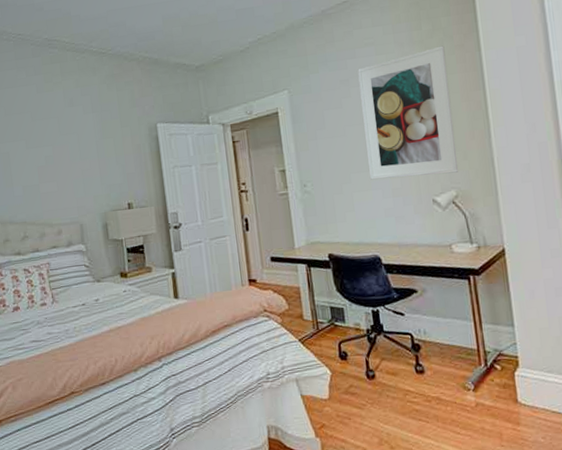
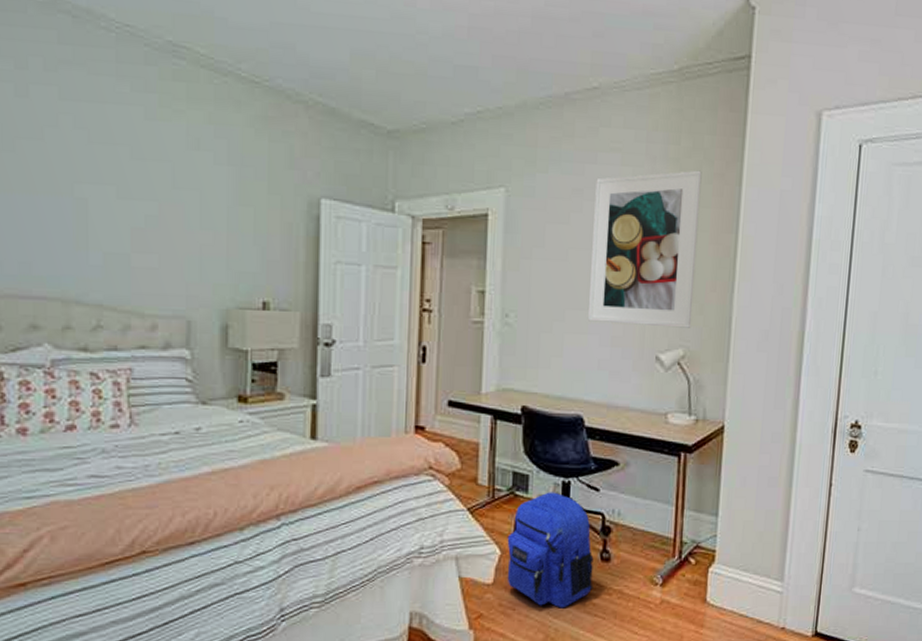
backpack: none [334,319,414,416] -> present [507,492,594,608]

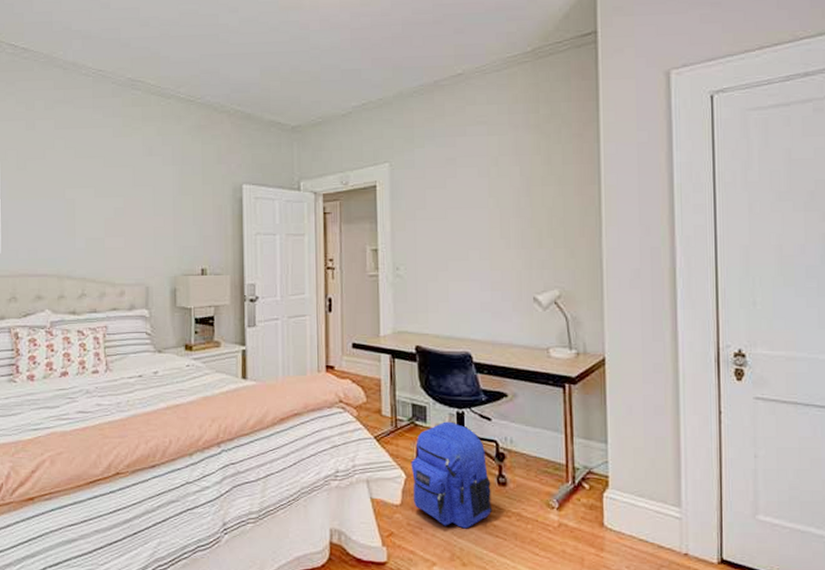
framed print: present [588,170,702,328] -> none [467,133,565,271]

